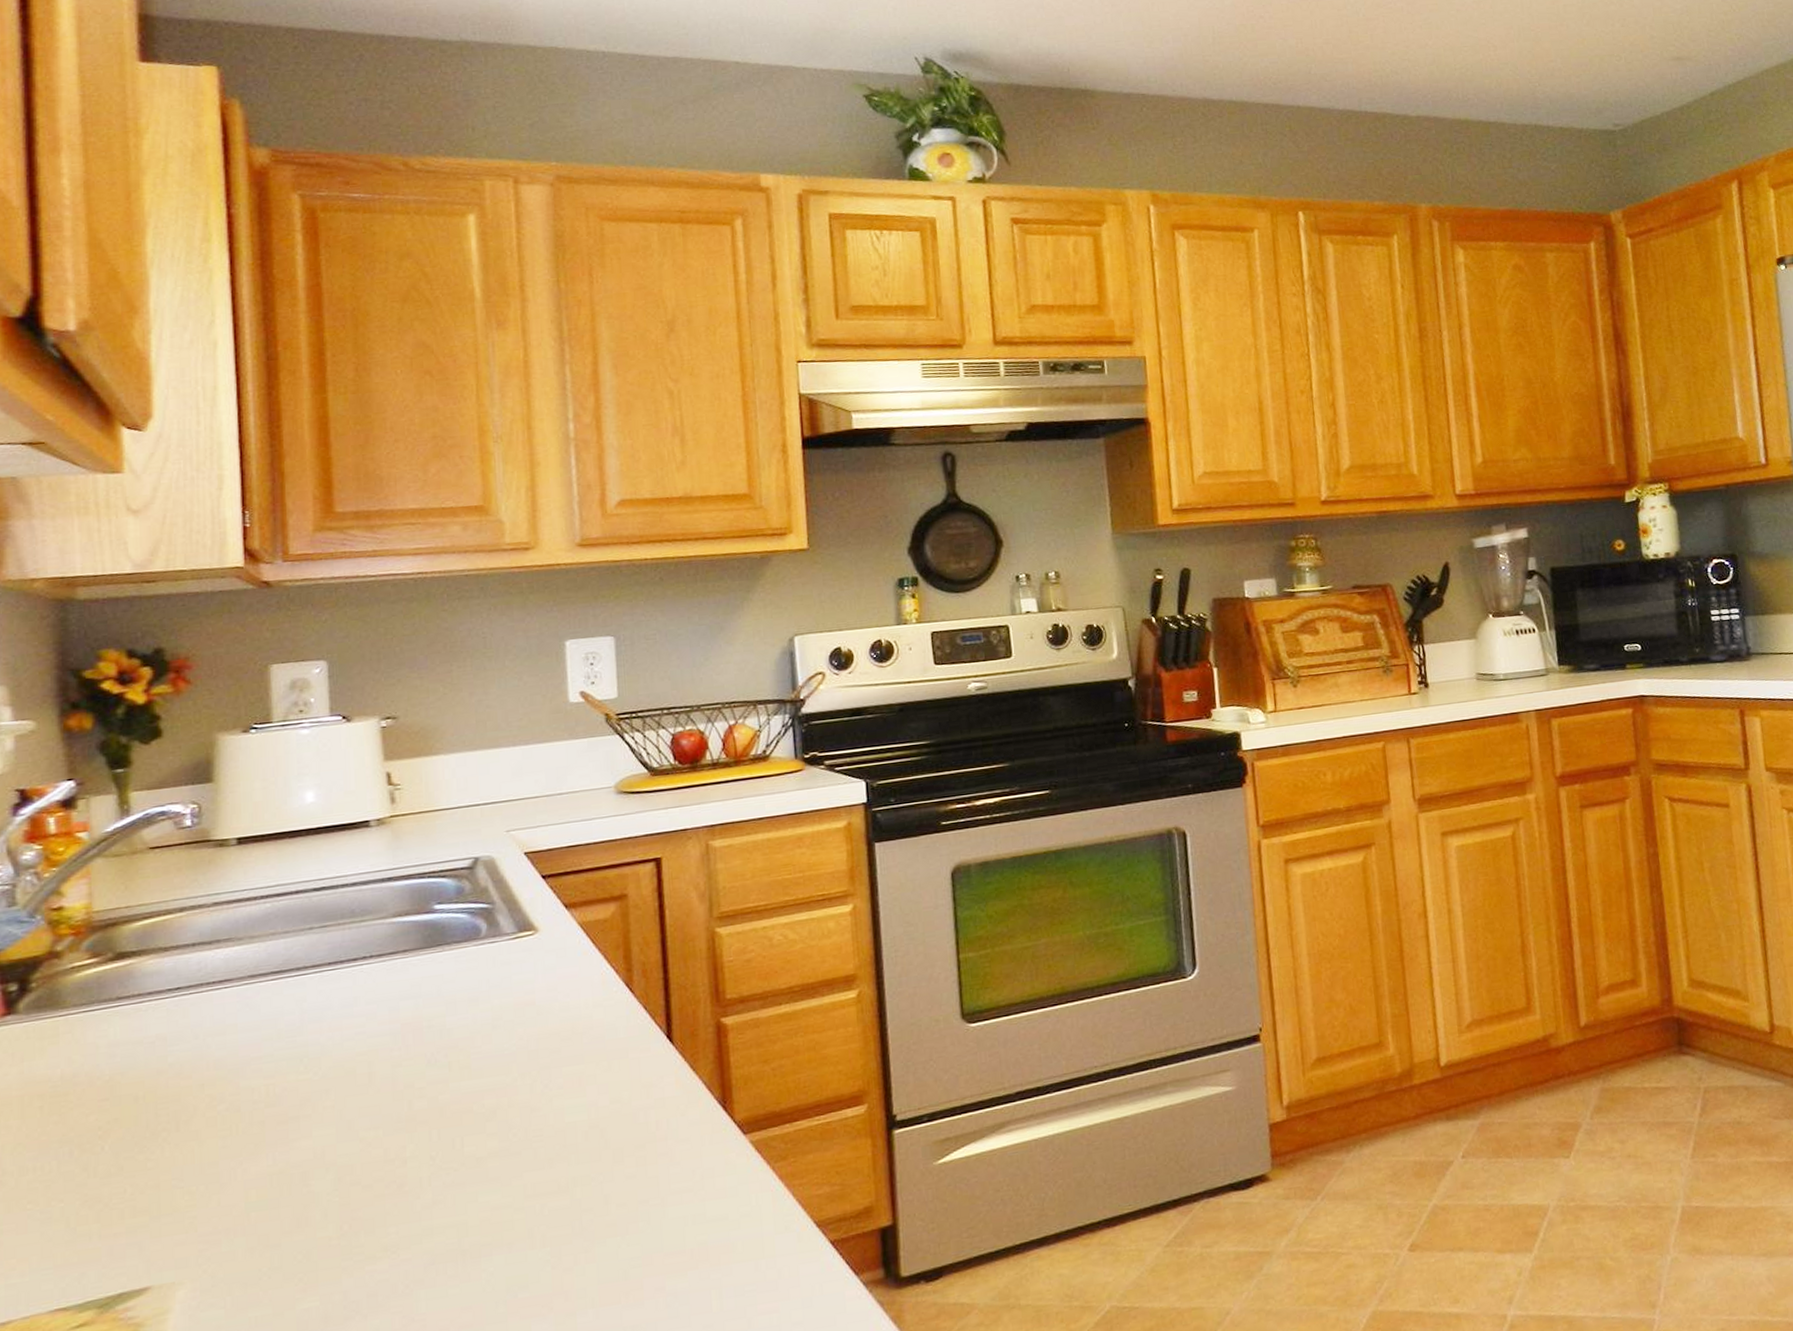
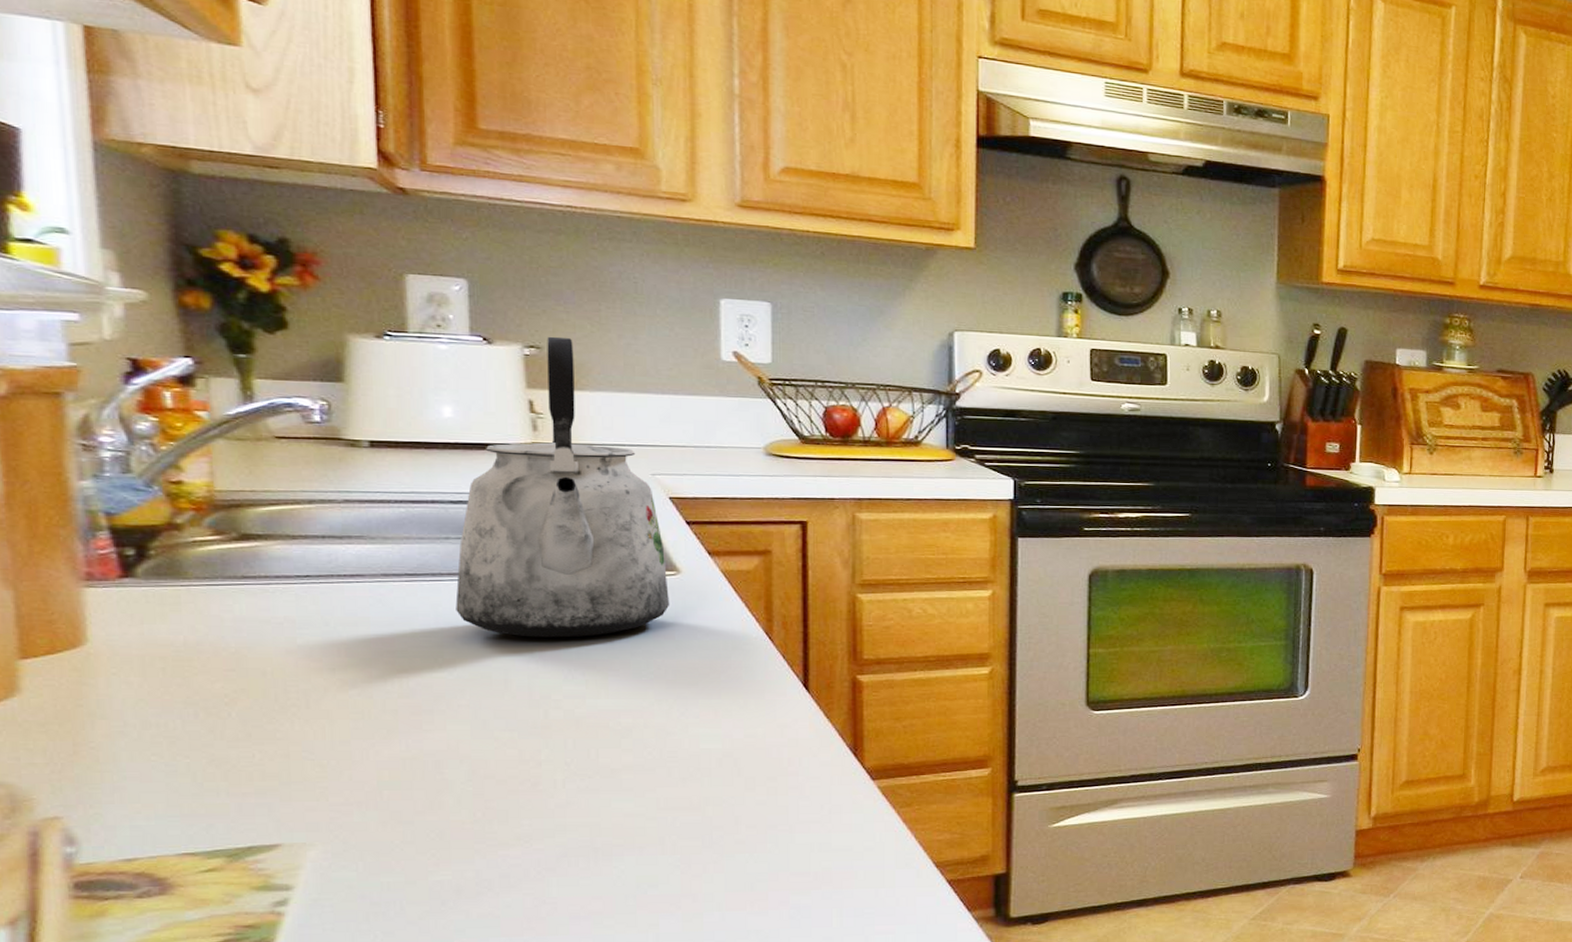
kettle: none [319,704,530,1024] -> present [455,336,670,638]

